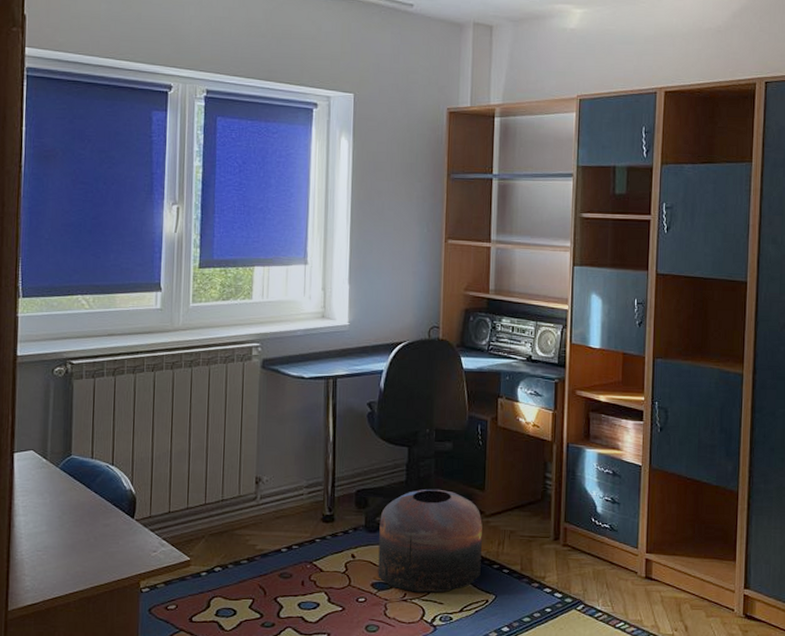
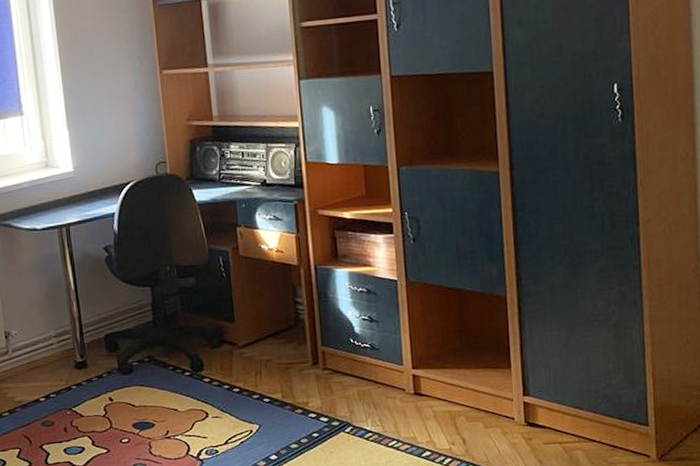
pouf: present [378,489,482,593] -> none [132,325,241,429]

